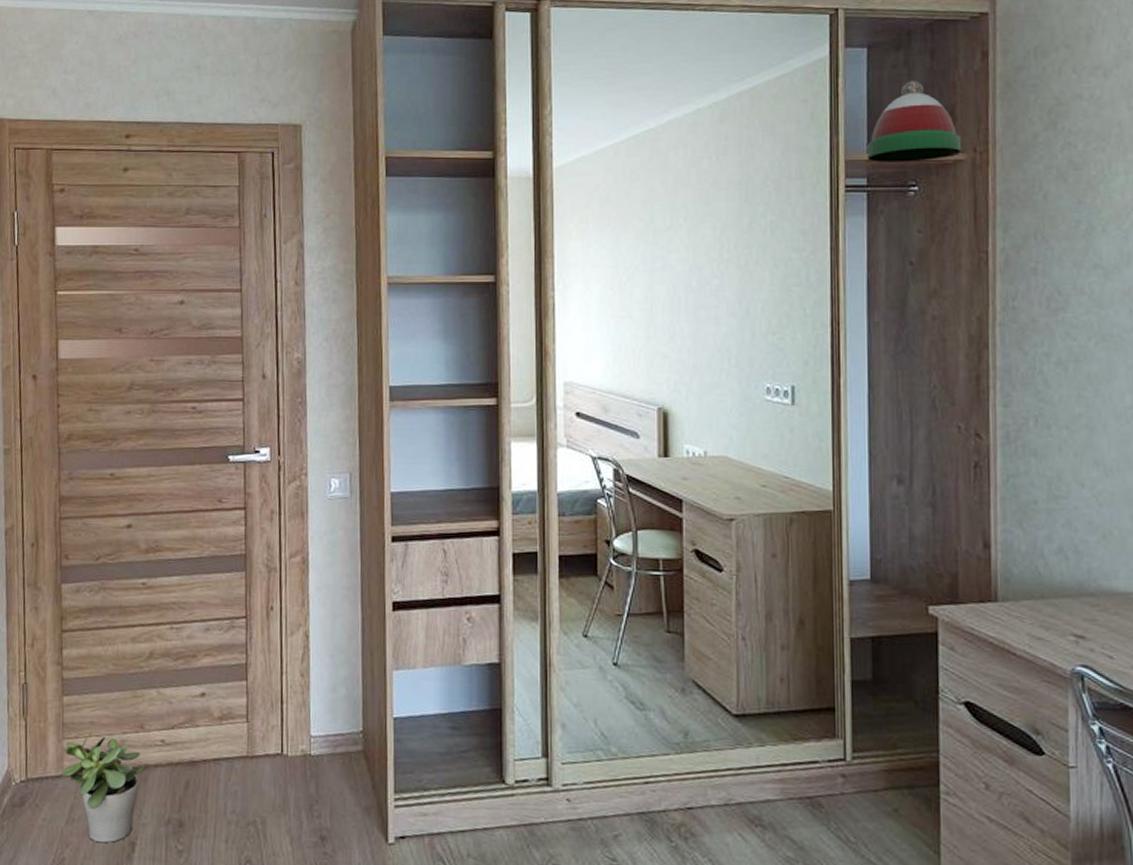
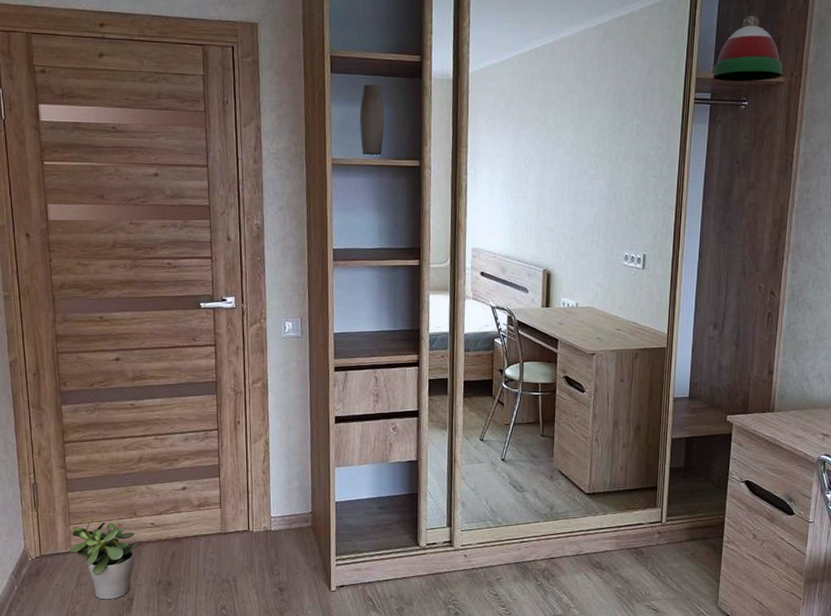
vase: none [421,187,451,272] -> present [360,84,385,156]

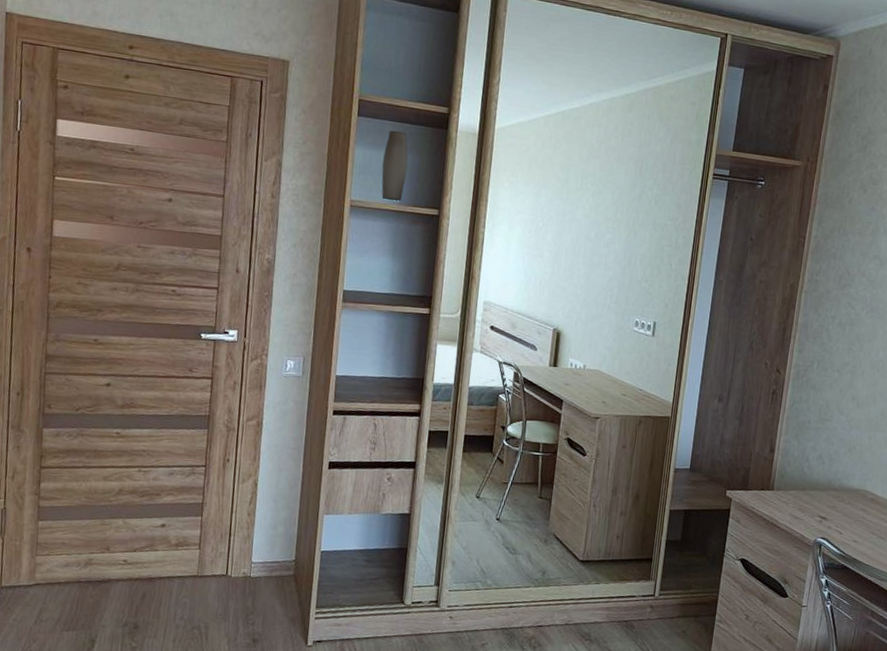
potted plant: present [70,518,139,600] -> none [32,551,108,640]
hat: present [712,15,783,82] -> none [731,99,800,163]

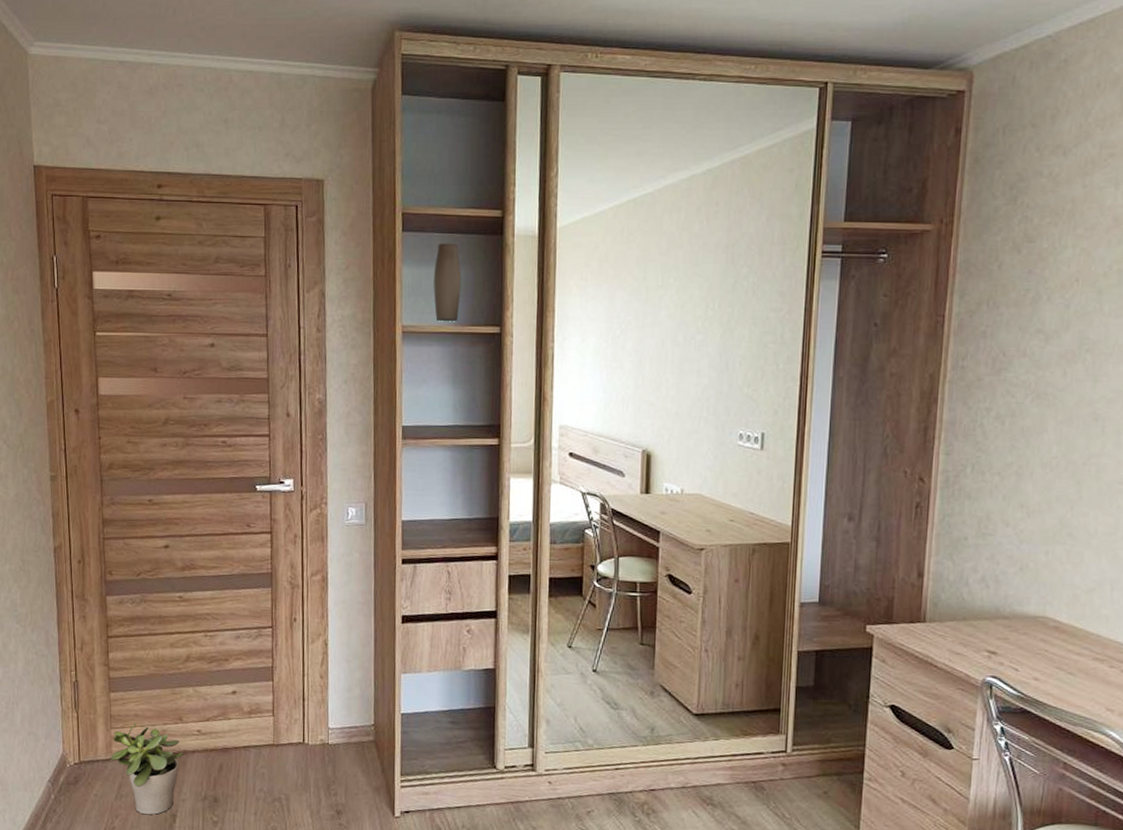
potted plant: none [32,551,108,640] -> present [110,723,184,815]

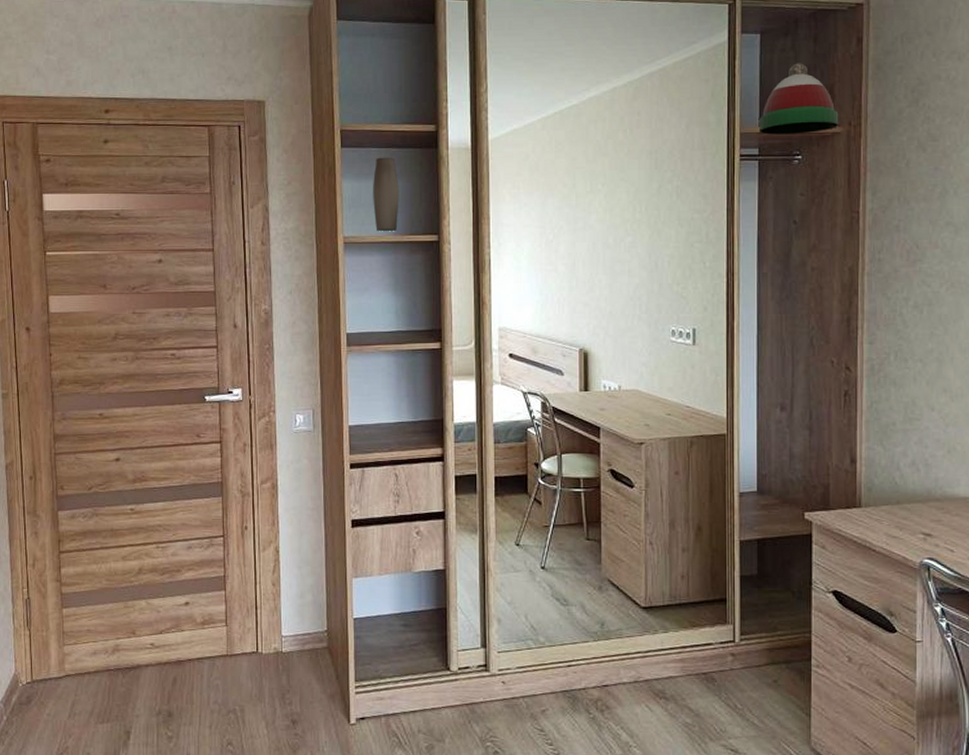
potted plant: present [110,723,184,815] -> none [63,638,137,733]
hat: none [843,154,931,231] -> present [758,63,839,135]

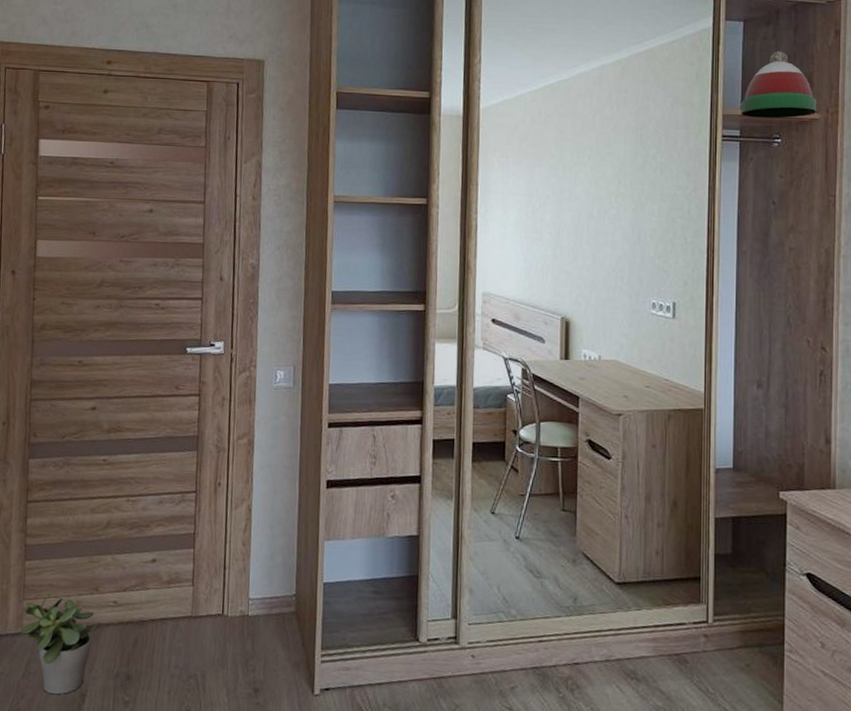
potted plant: none [63,638,137,733] -> present [20,593,98,695]
vase: present [373,157,399,232] -> none [364,120,391,193]

